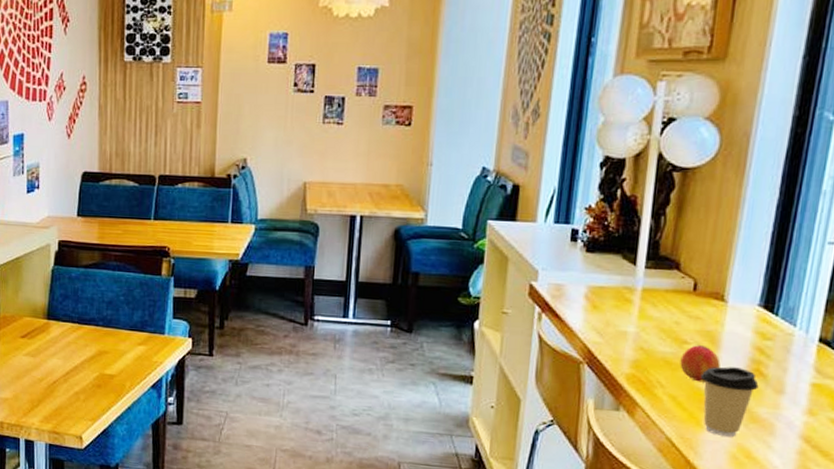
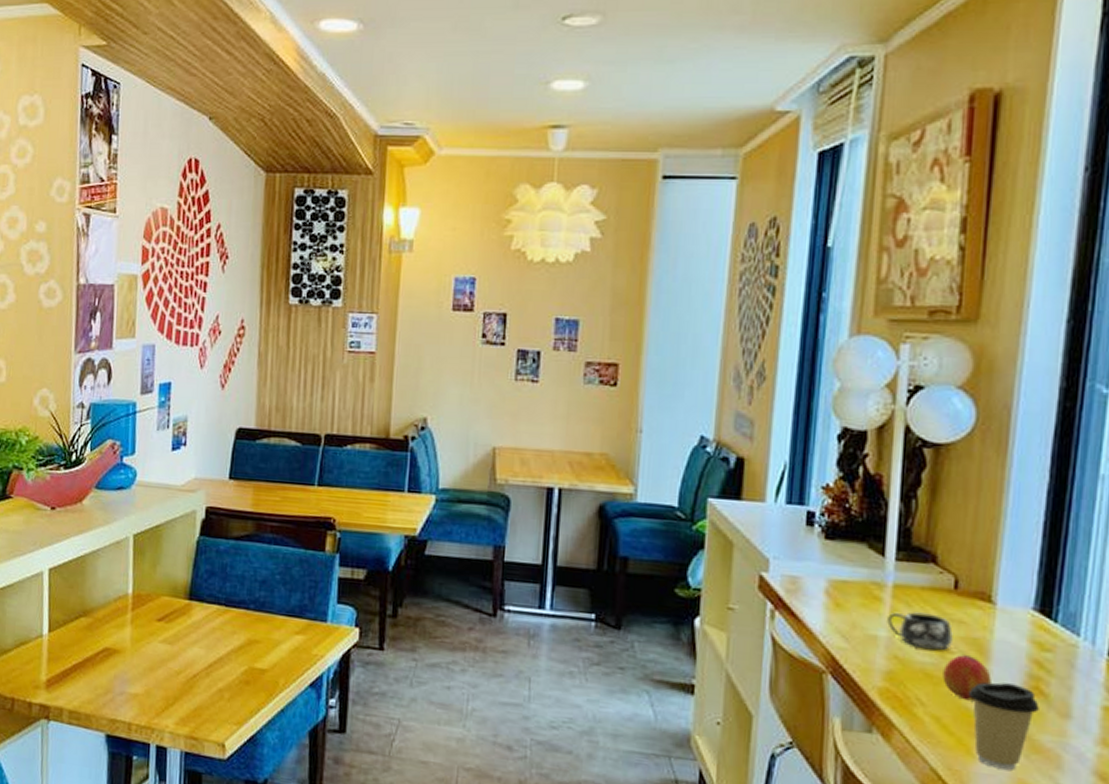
mug: none [636,311,690,342] -> present [887,612,953,651]

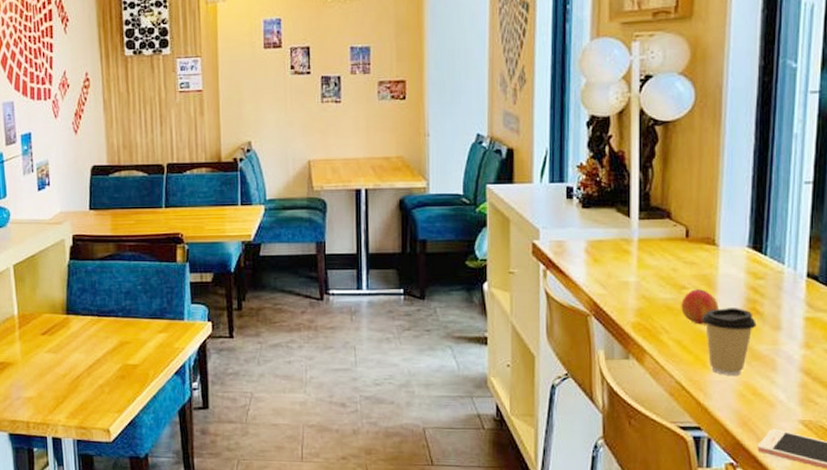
mug: present [887,612,953,651] -> none [635,259,687,288]

